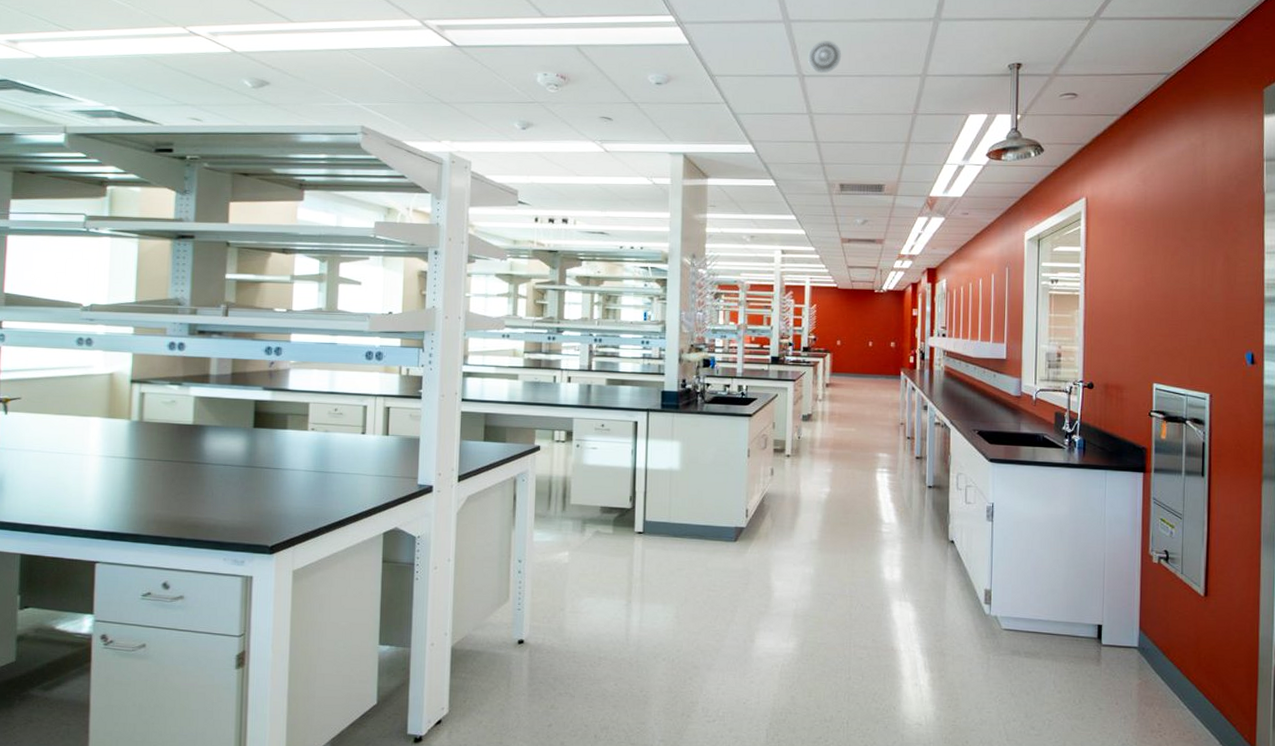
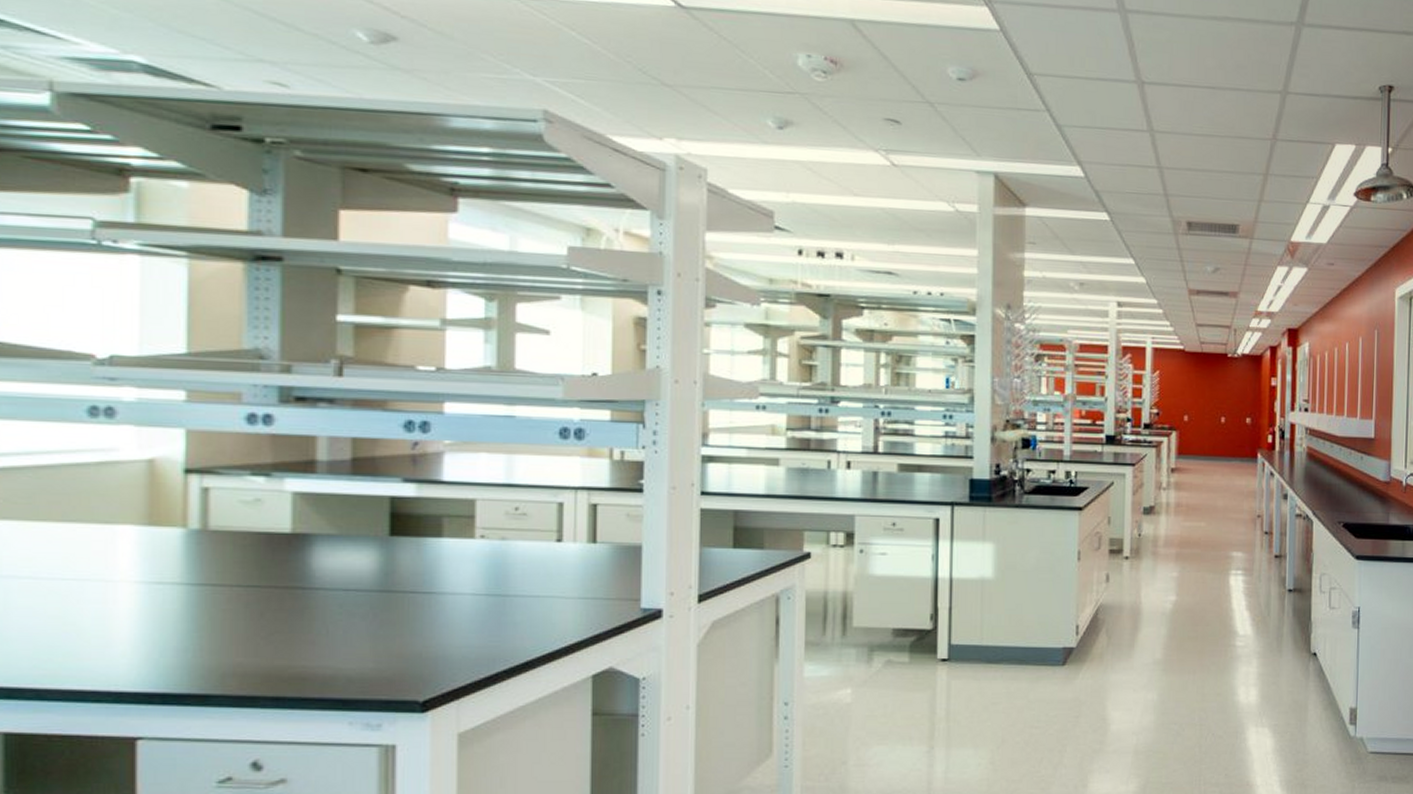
smoke detector: present [807,41,842,73] -> none [1147,39,1189,81]

